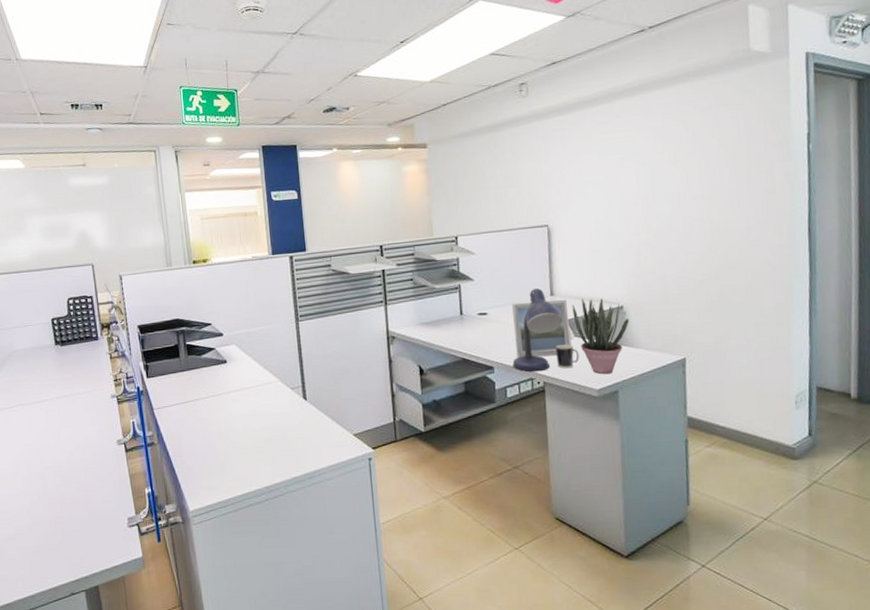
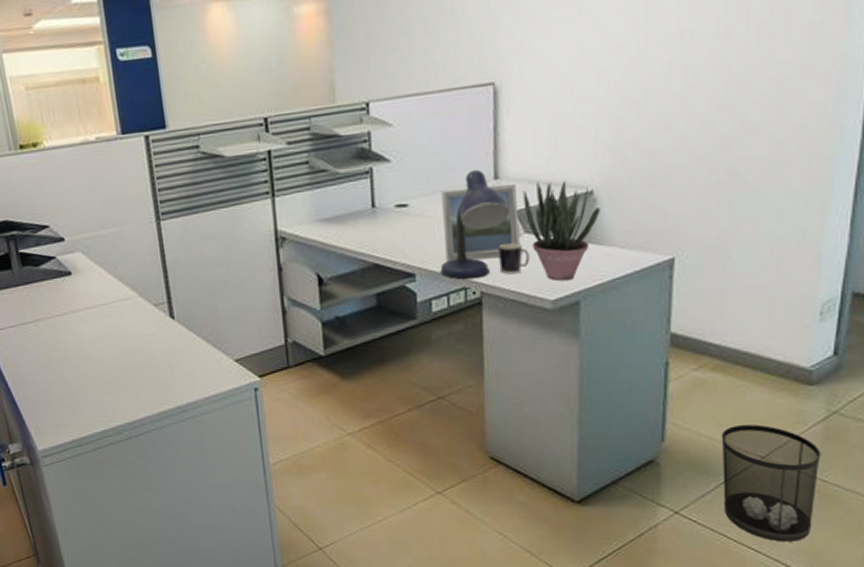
waste bin: none [732,491,809,592] -> present [721,424,821,542]

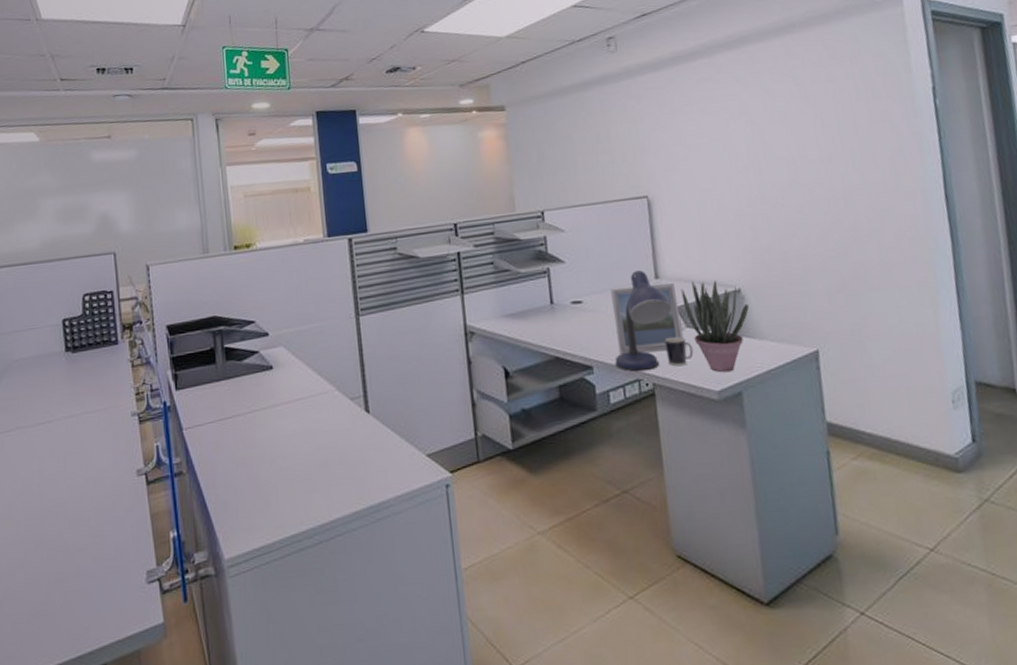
waste bin: present [721,424,821,542] -> none [889,514,992,644]

